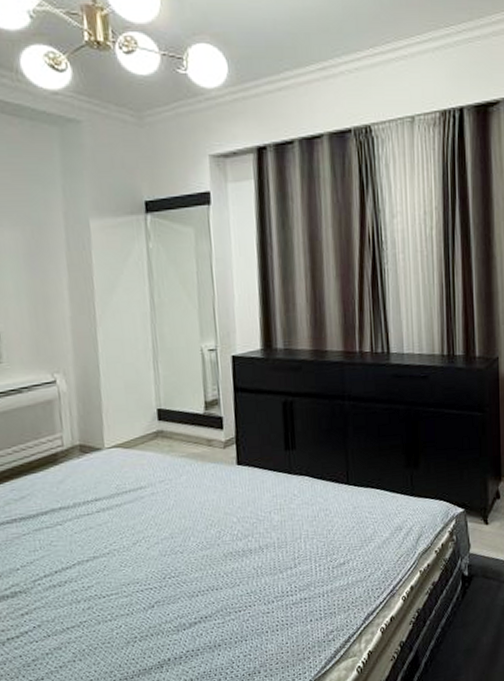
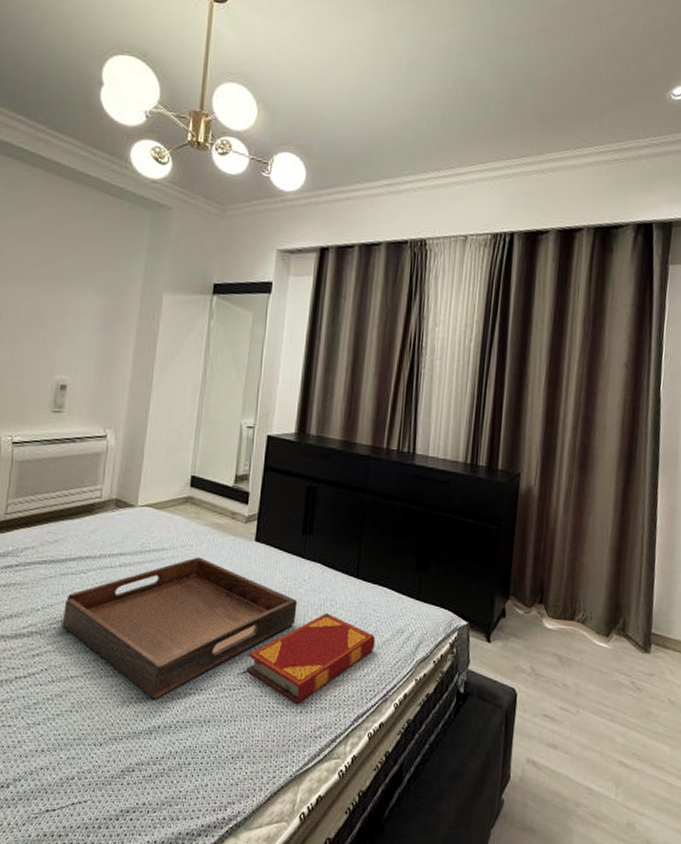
serving tray: none [45,489,292,635] -> present [62,557,298,700]
hardback book: none [248,522,375,614] -> present [247,612,376,704]

